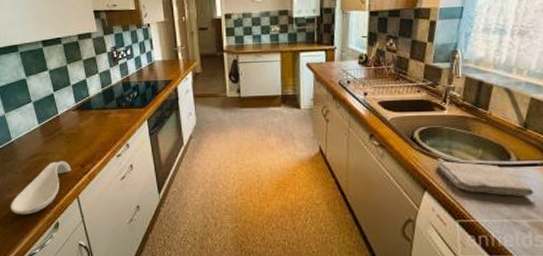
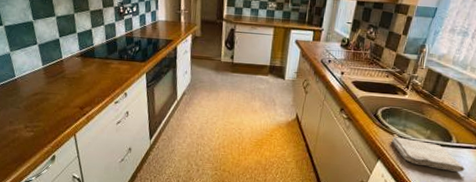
spoon rest: present [10,161,72,215] -> none [10,101,71,146]

